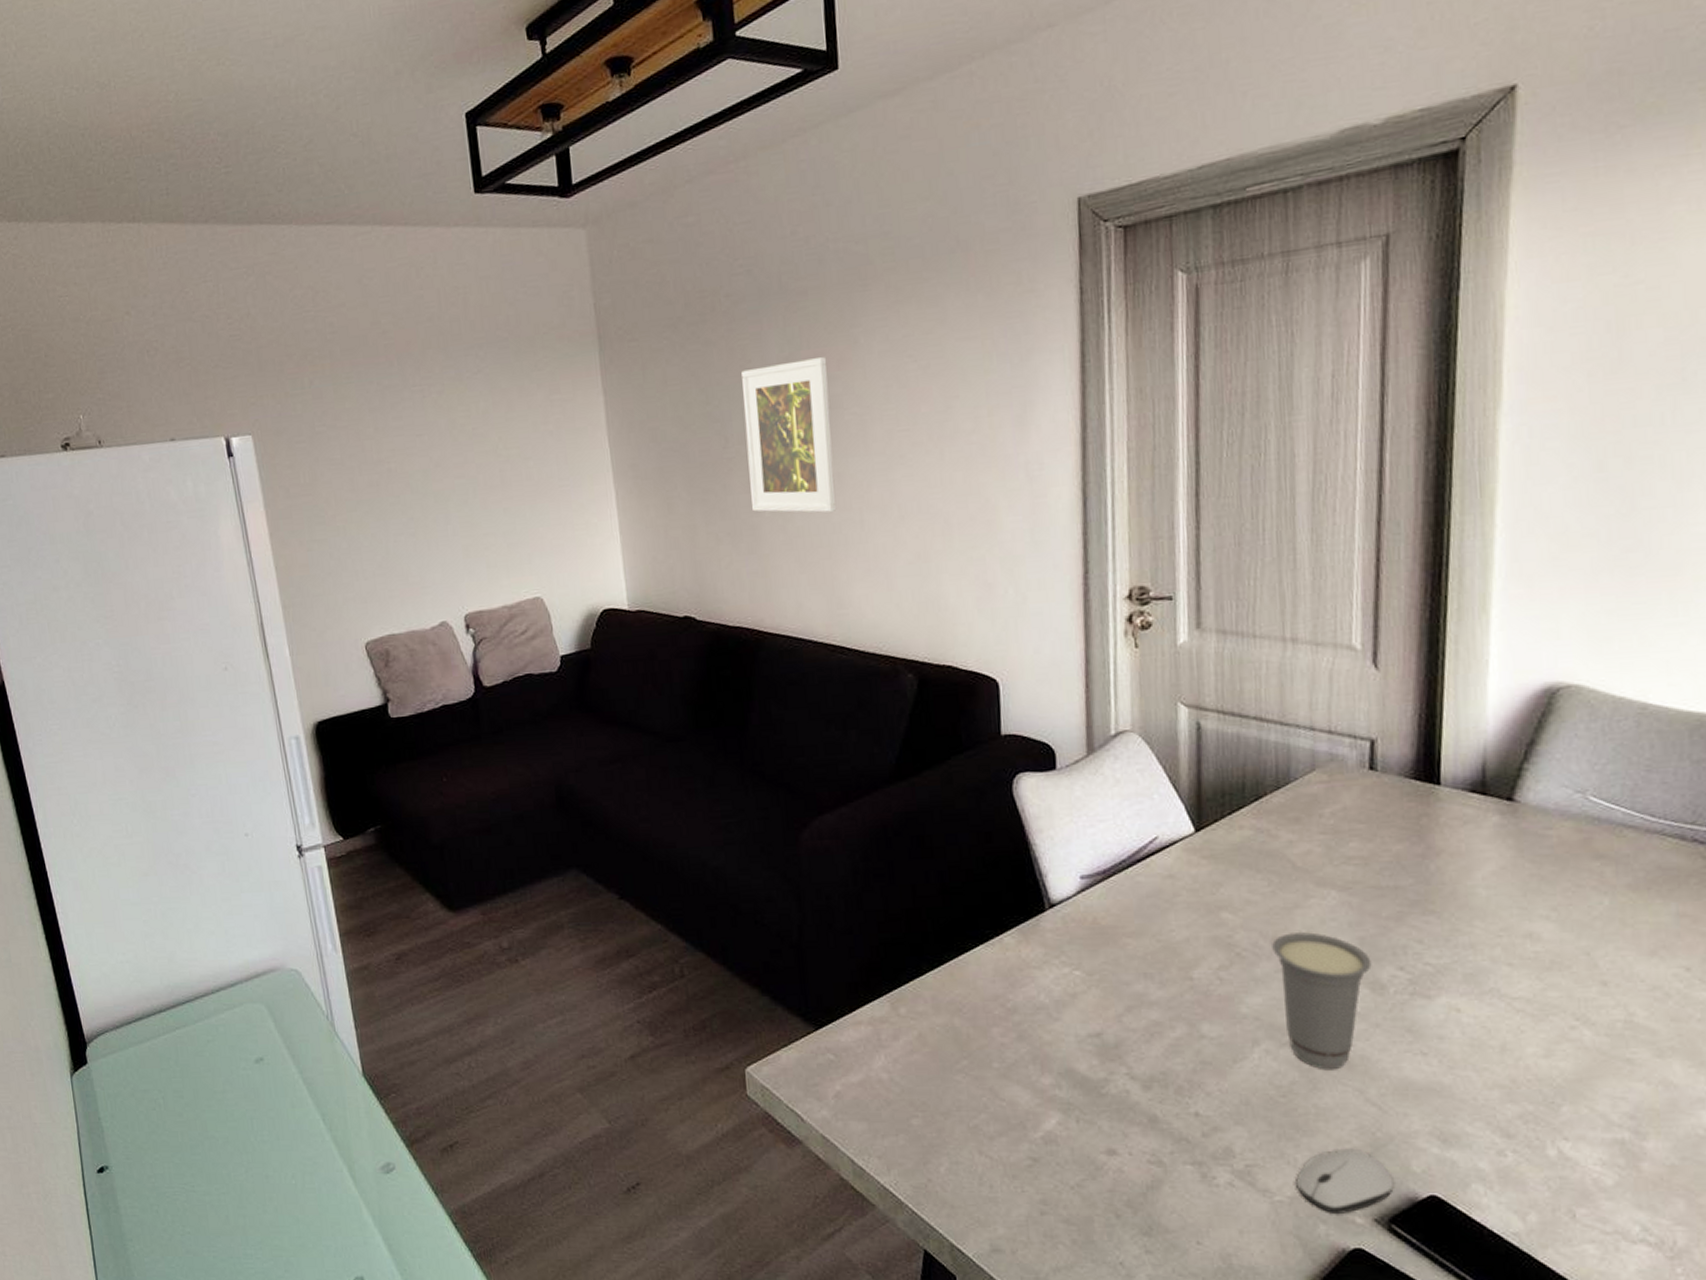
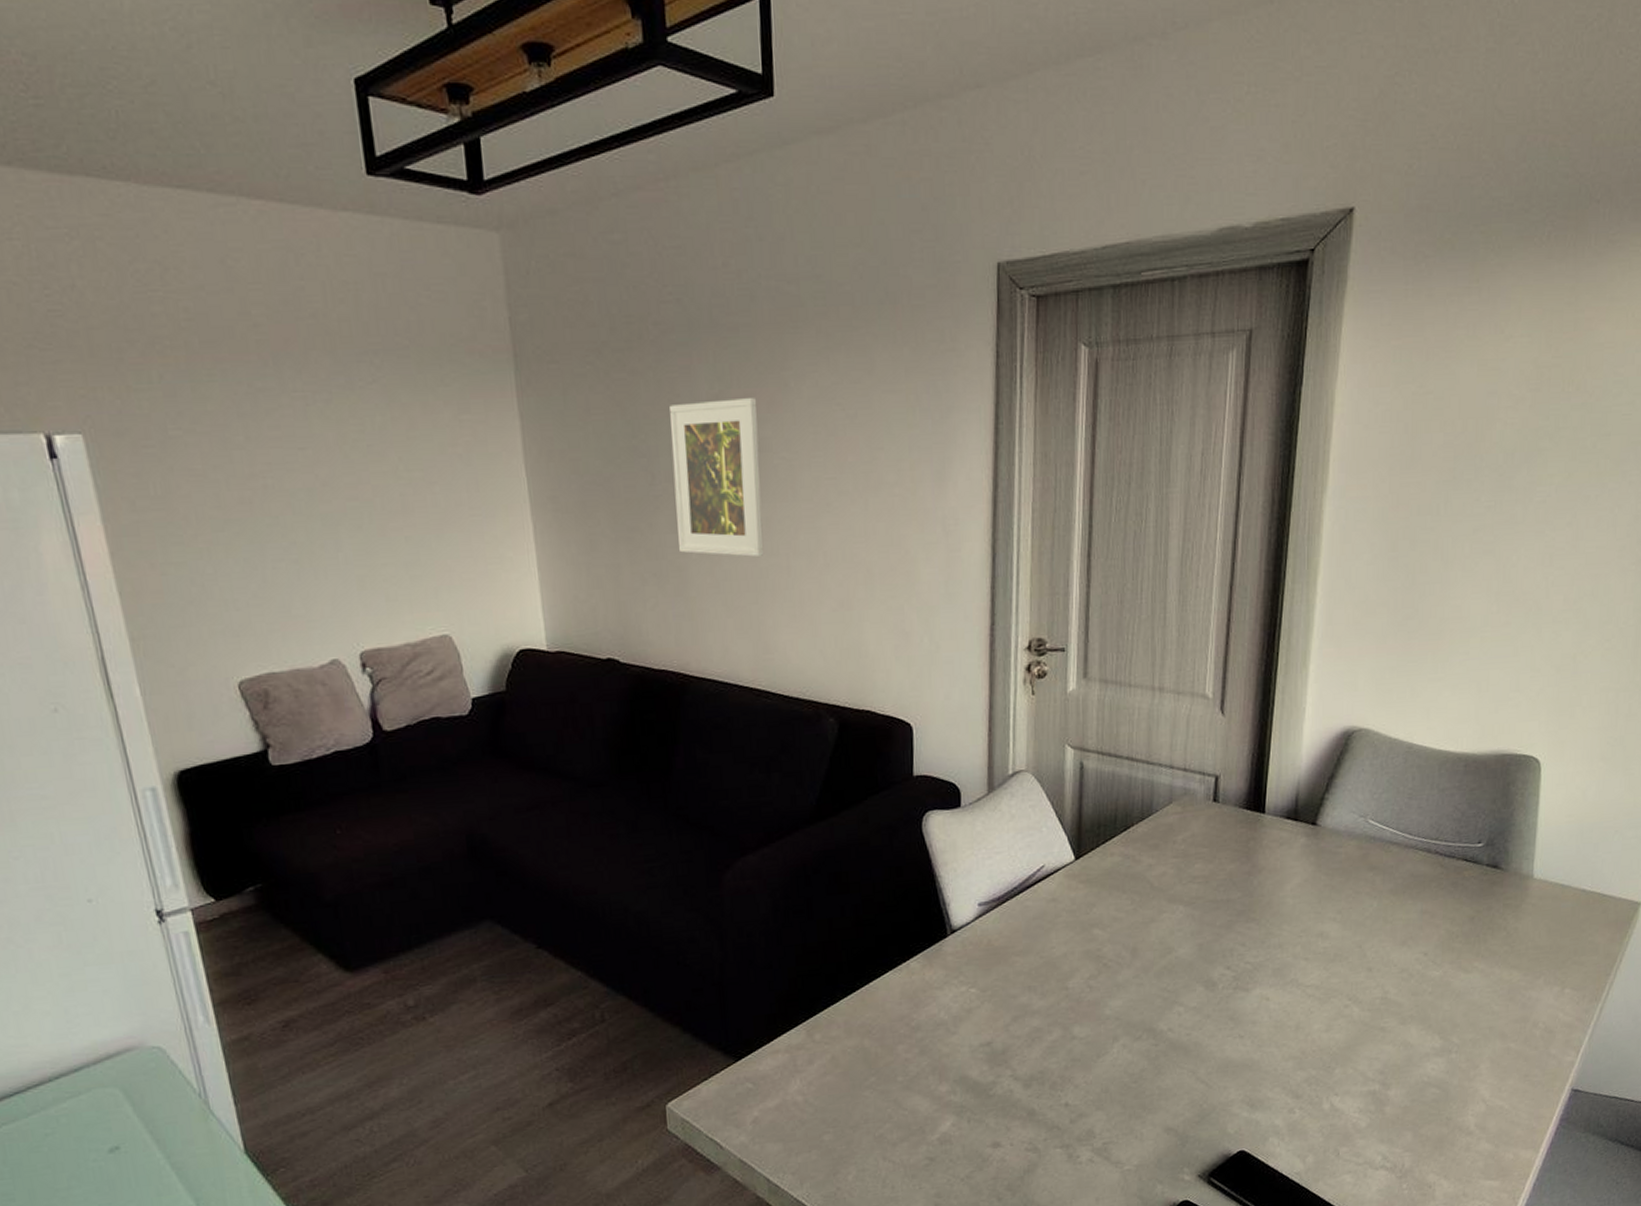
cup: present [1272,931,1372,1070] -> none [1132,942,1207,1058]
computer mouse: present [1296,1148,1394,1213] -> none [1141,1119,1214,1175]

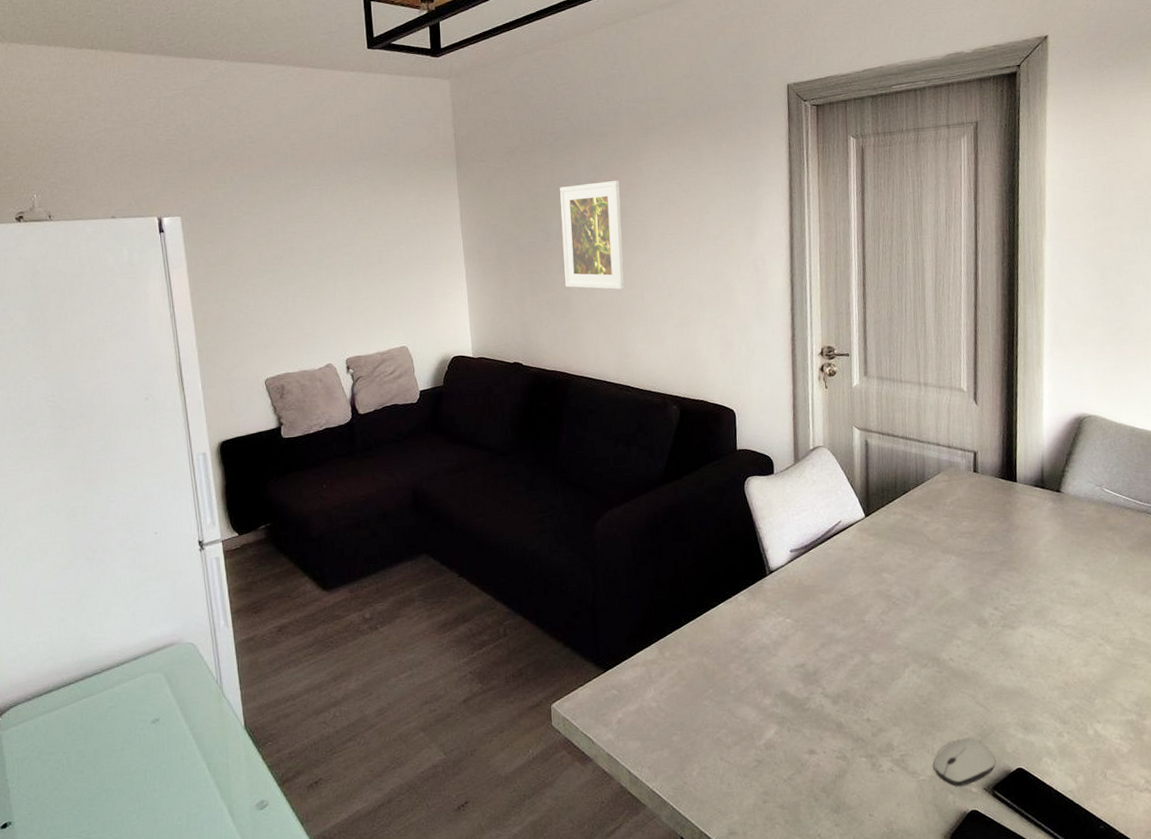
computer mouse: none [1141,1119,1214,1175] -> present [933,738,995,786]

